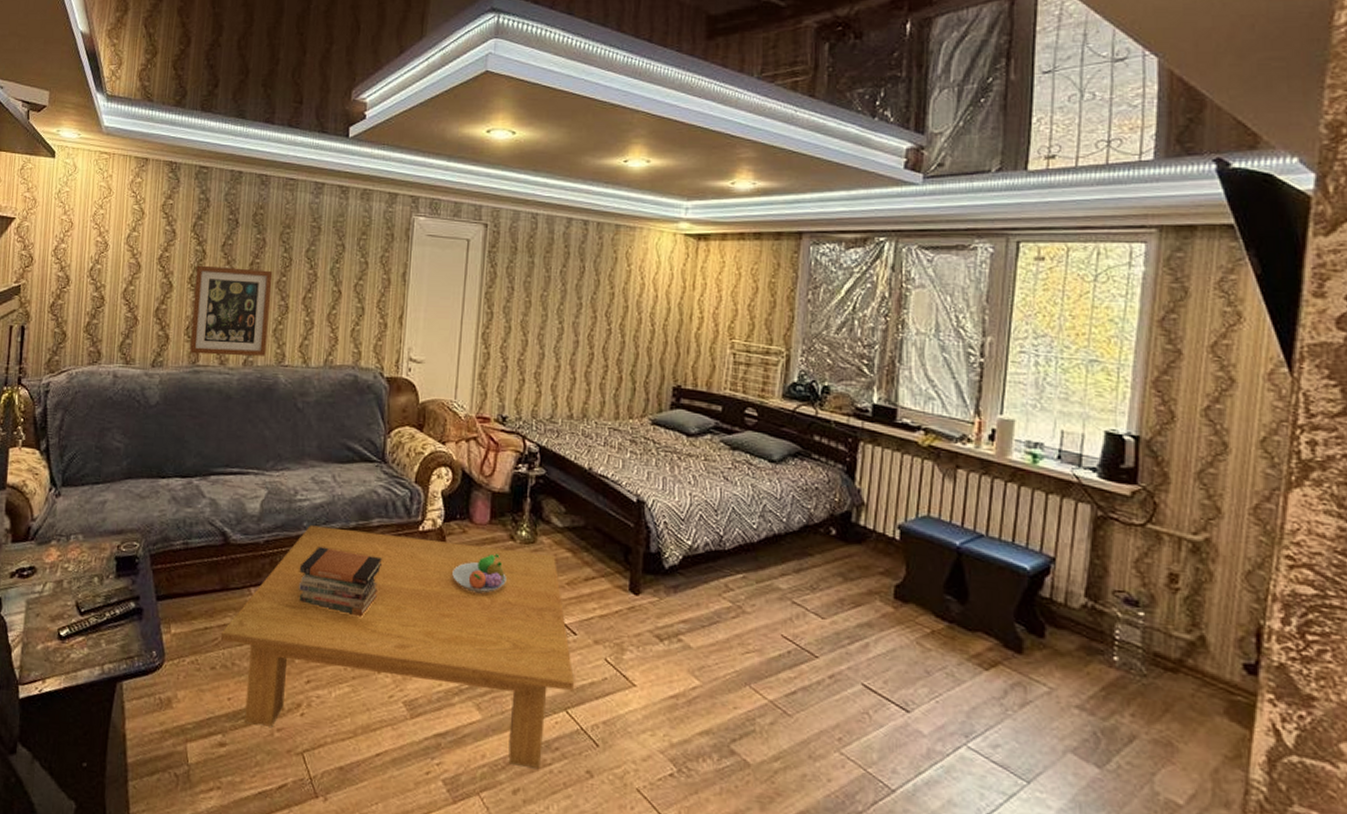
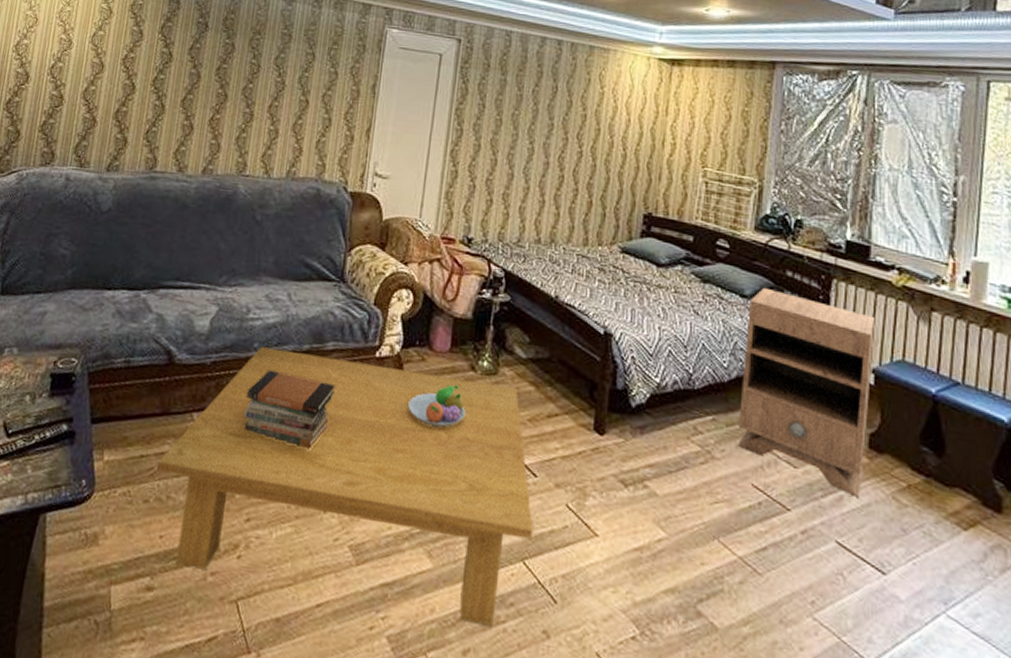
wall art: present [190,265,273,356] -> none [148,67,240,165]
nightstand: none [767,452,902,643] -> present [737,287,876,497]

